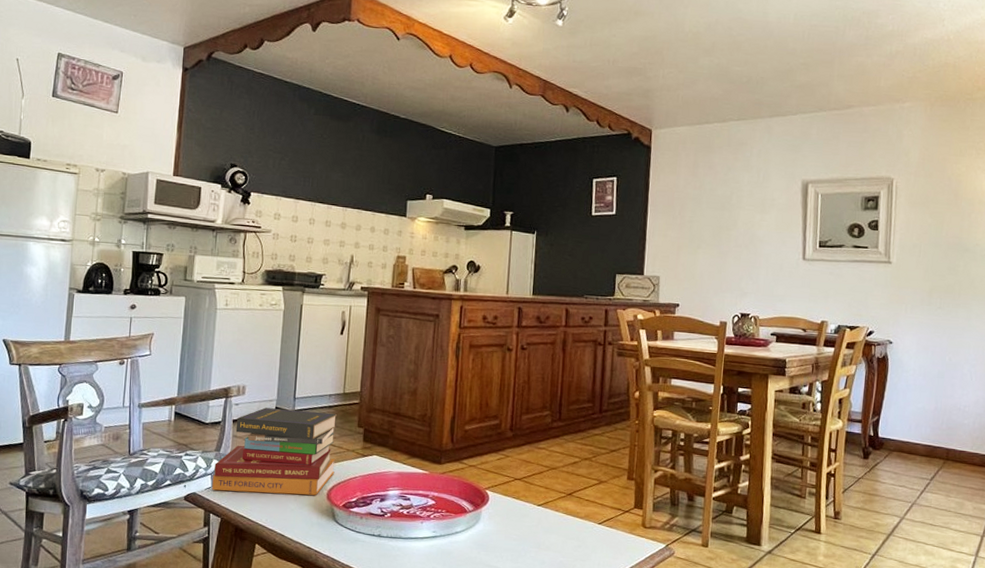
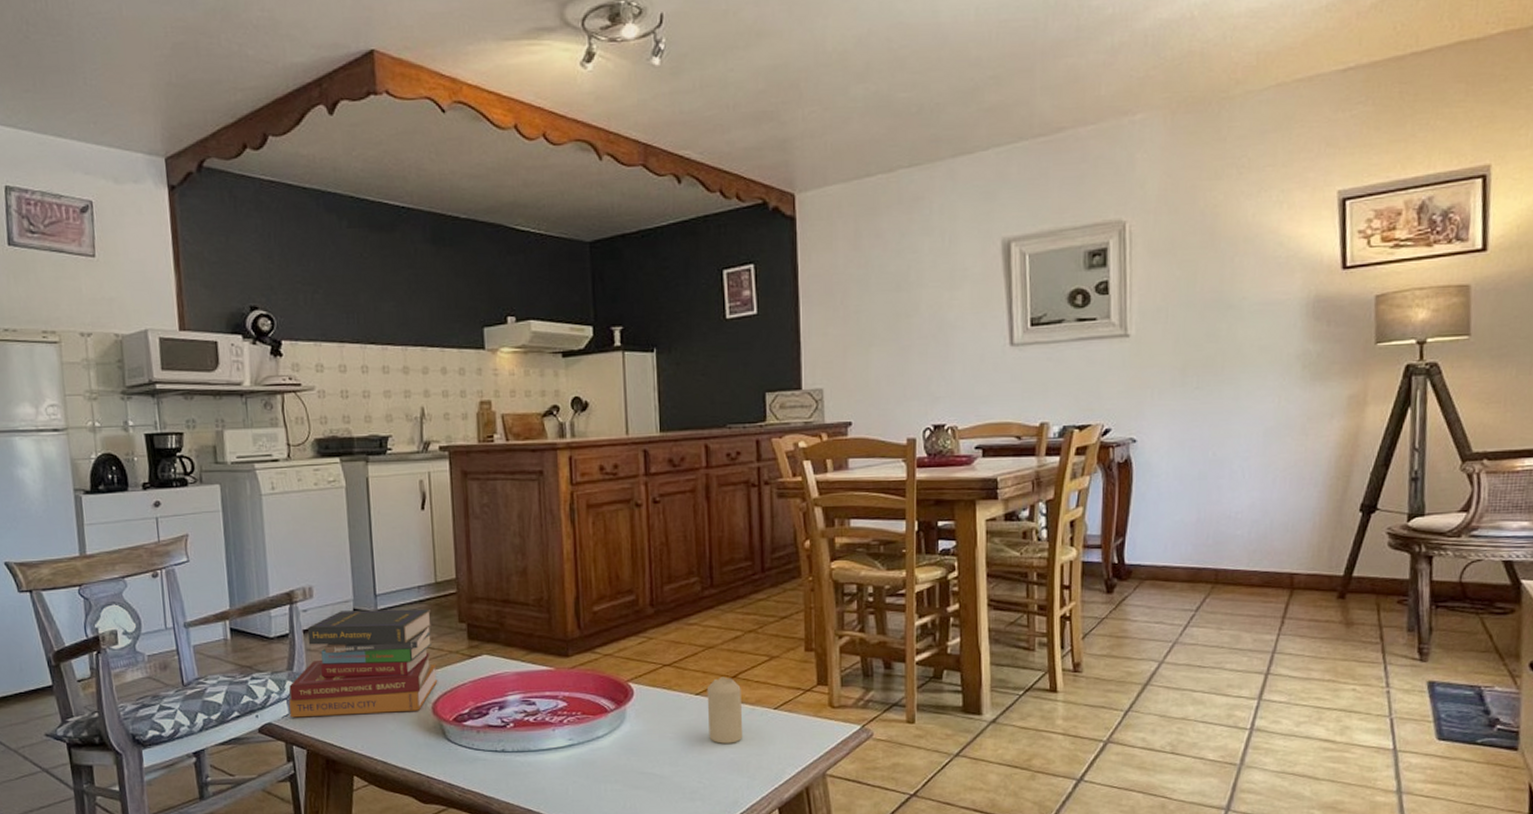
candle: none [545,493,574,549] -> present [706,676,743,744]

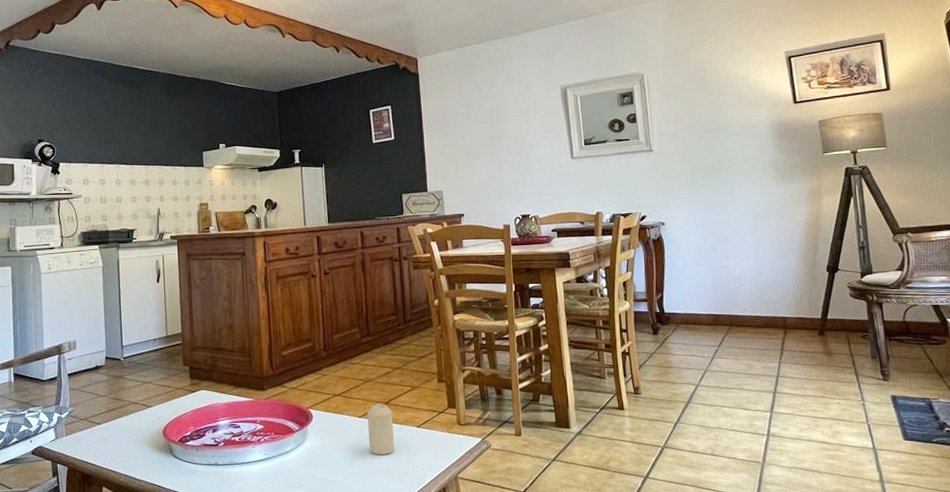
books: present [289,608,438,718] -> none [56,356,167,442]

